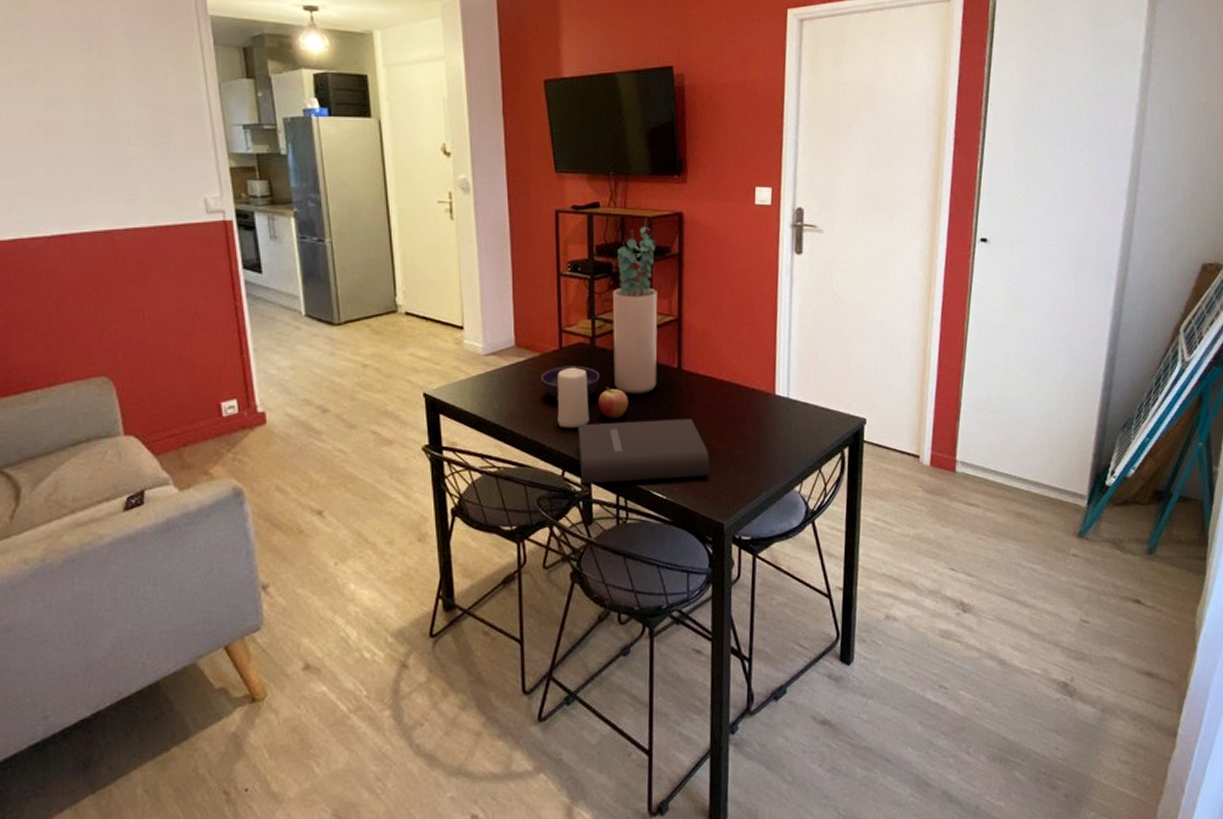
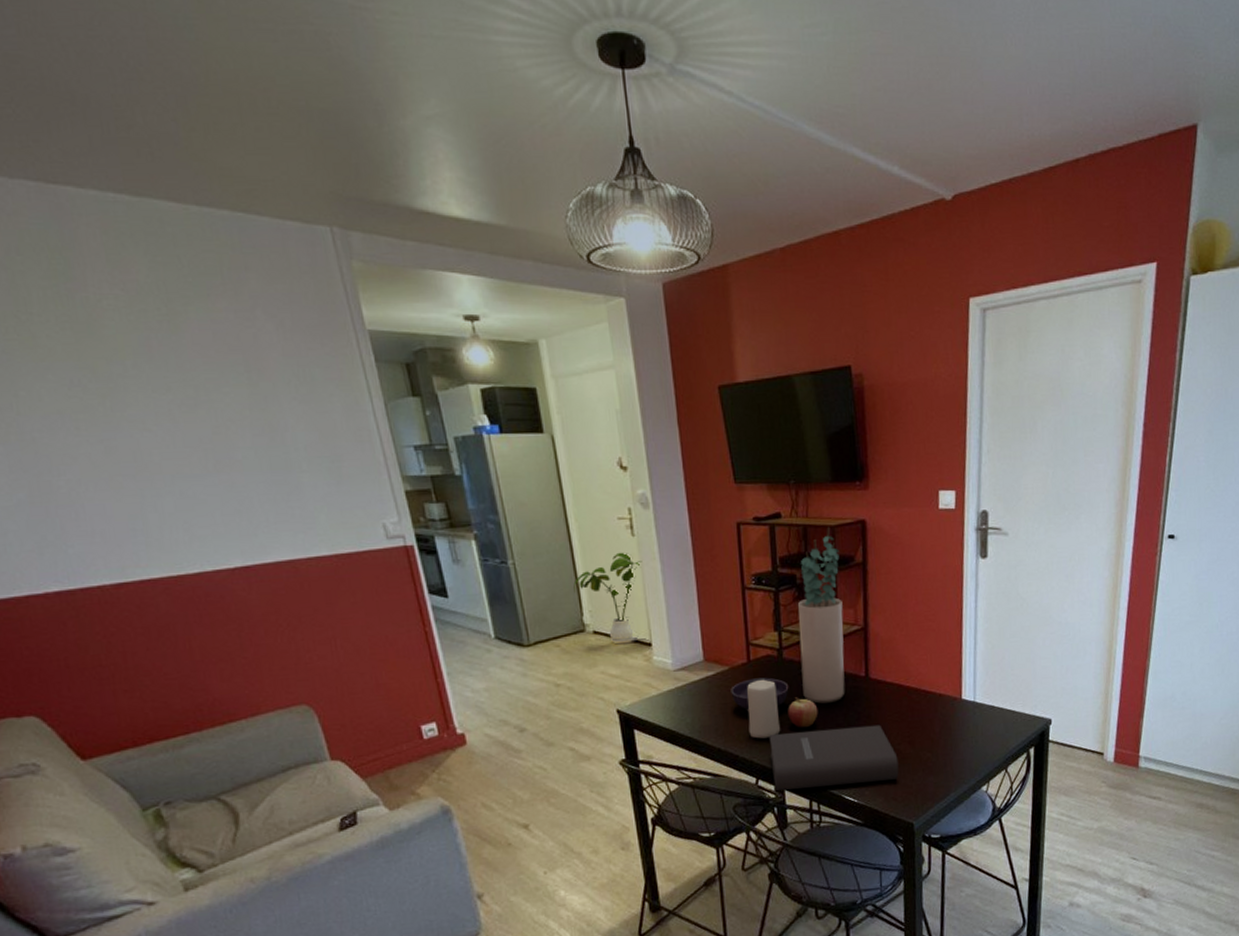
house plant: none [389,234,459,327] -> present [573,552,642,645]

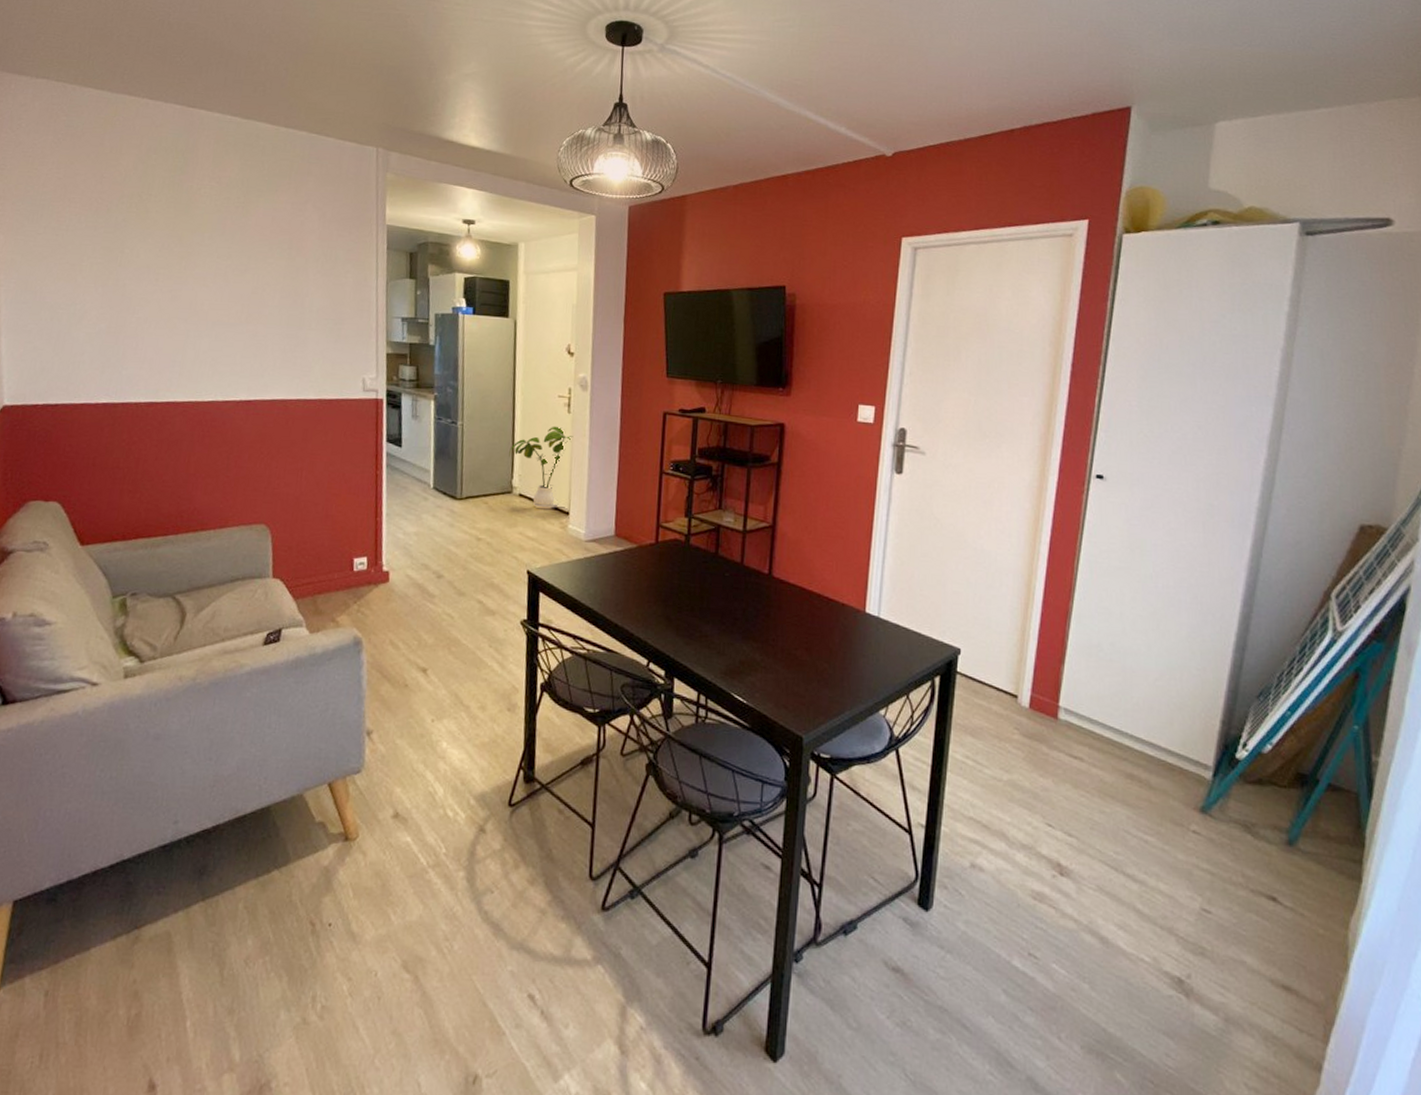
bowl: present [730,677,789,712] -> none [635,559,692,592]
candle: present [747,679,781,739] -> none [647,561,680,621]
book: present [769,724,899,790] -> none [664,618,793,686]
fruit: present [788,697,818,728] -> none [687,584,718,617]
vase: present [798,526,846,704] -> none [705,425,756,596]

